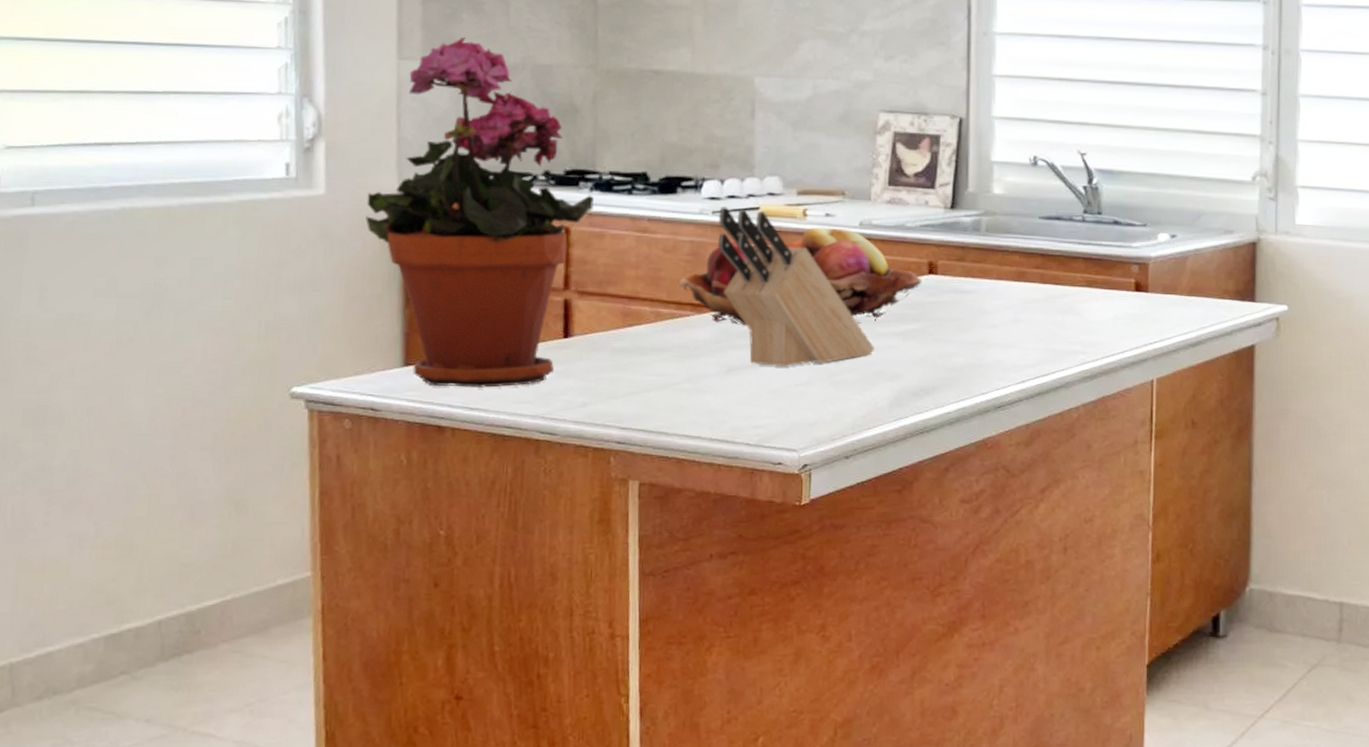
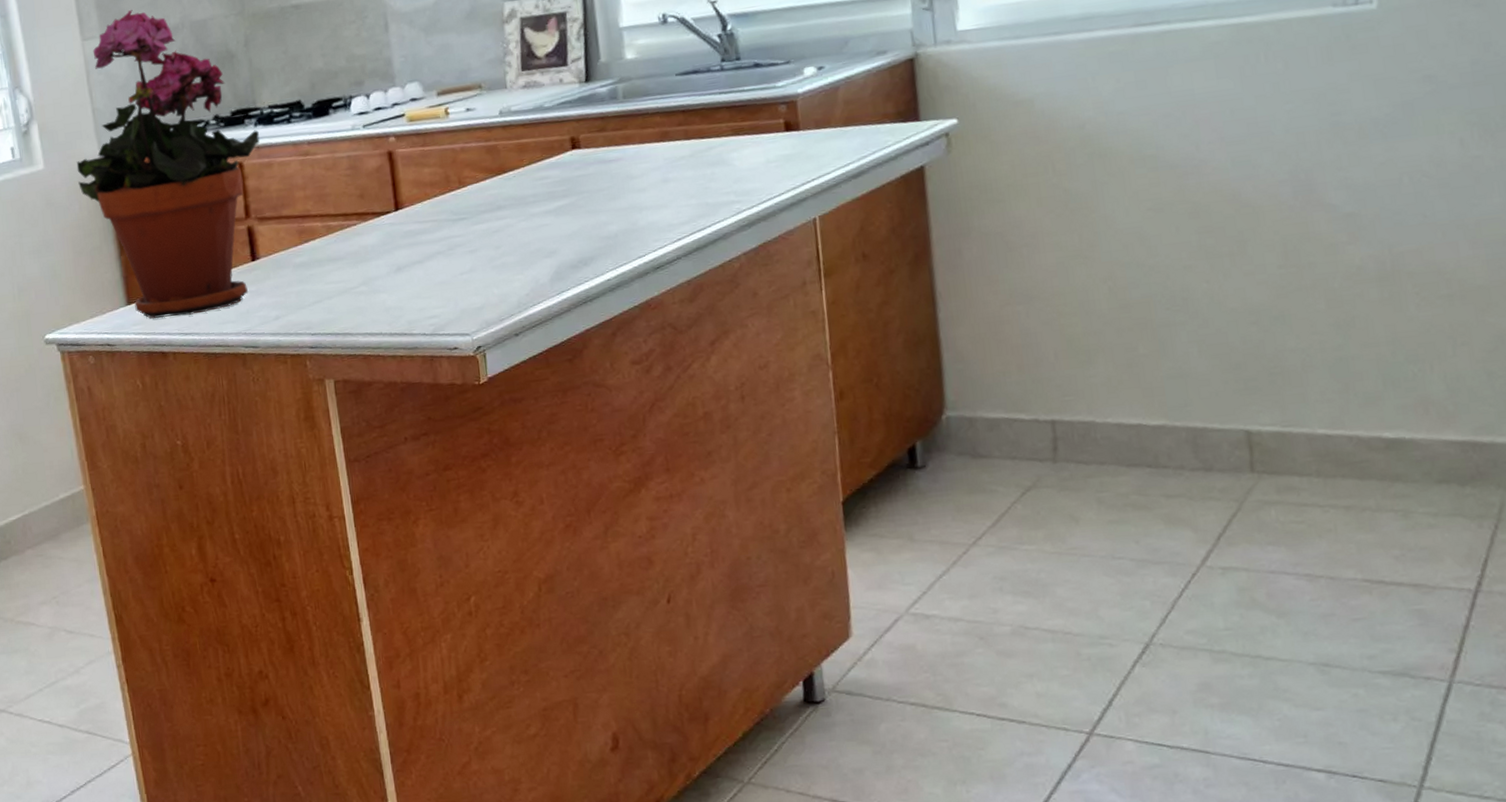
fruit basket: present [679,227,922,326] -> none [342,120,567,227]
knife block: present [717,207,874,366] -> none [369,117,529,261]

